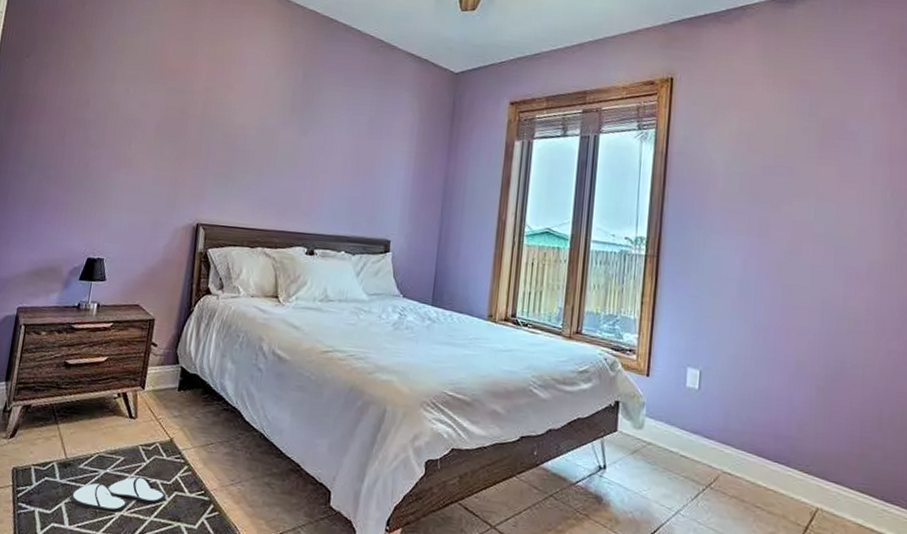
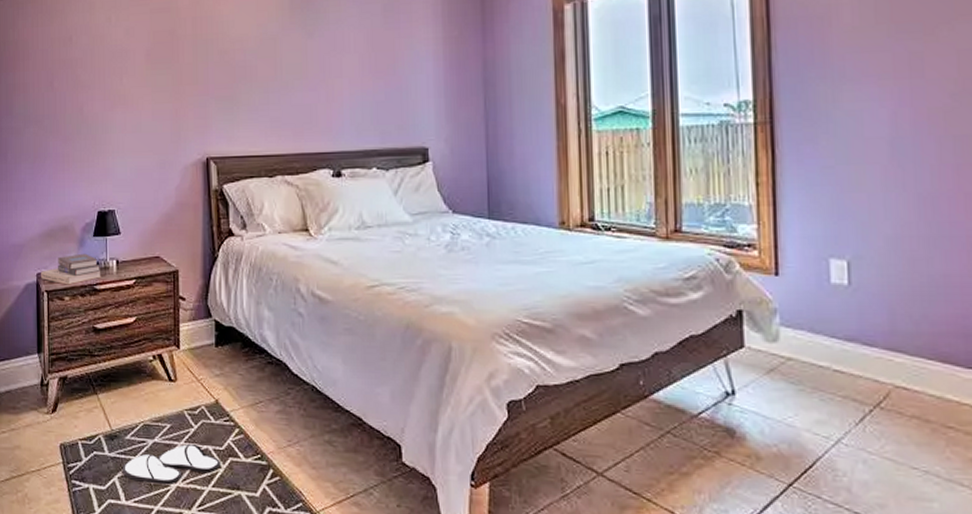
books: none [21,294,82,321] -> present [41,253,101,285]

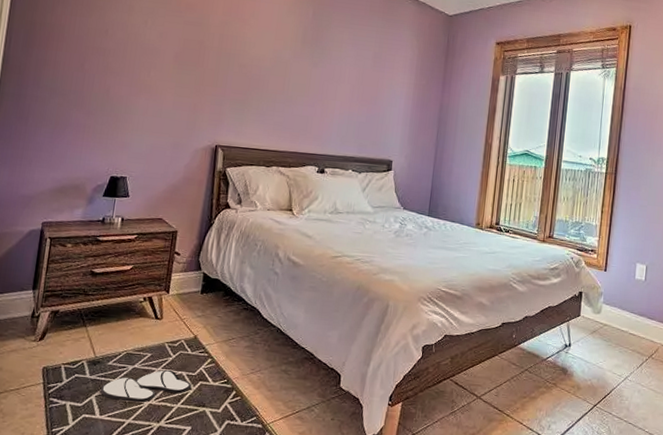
books: present [41,253,101,285] -> none [46,209,106,235]

